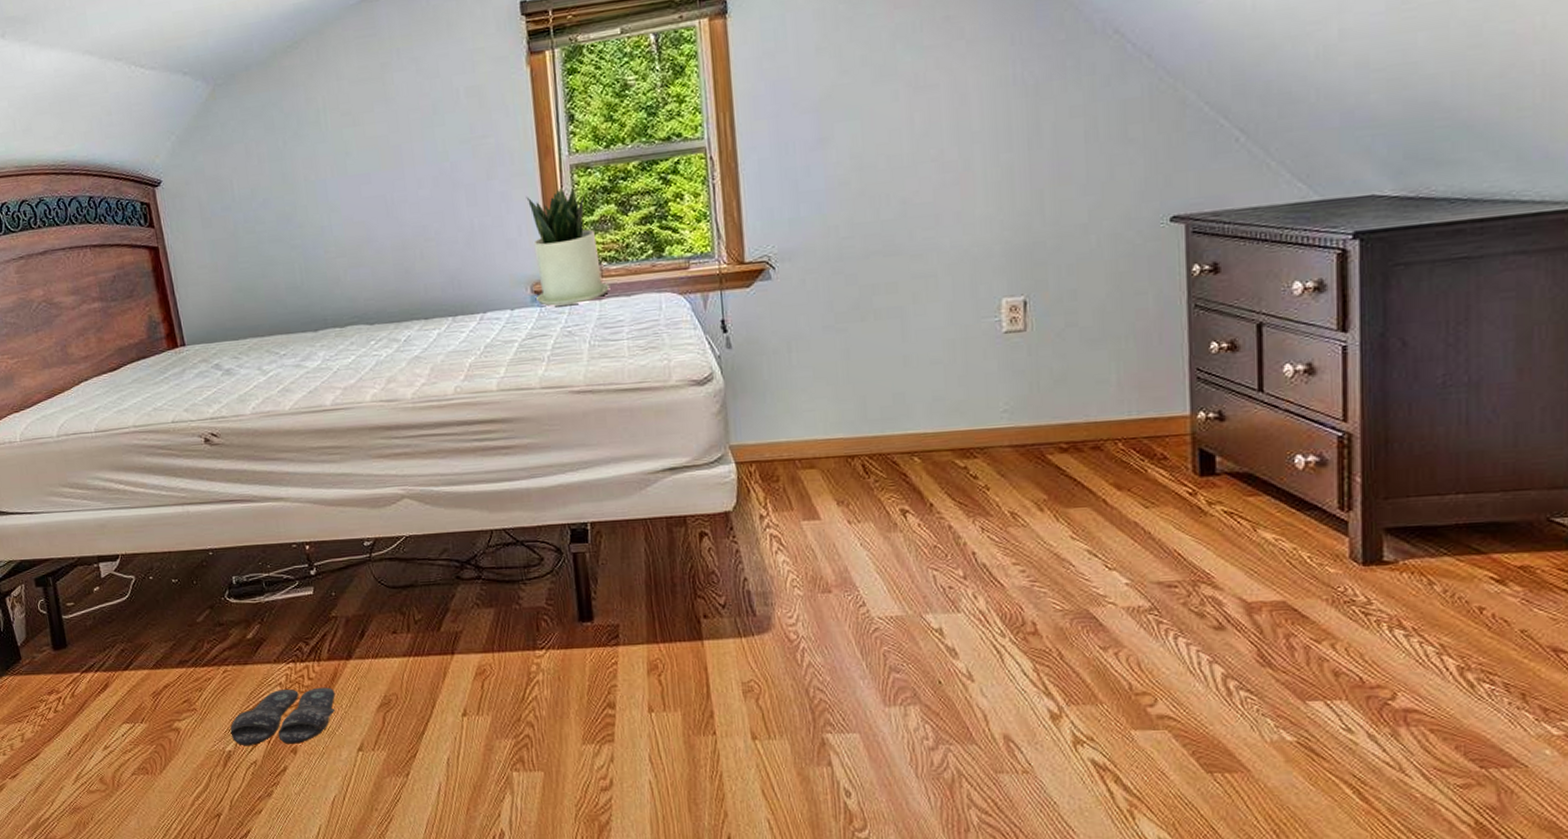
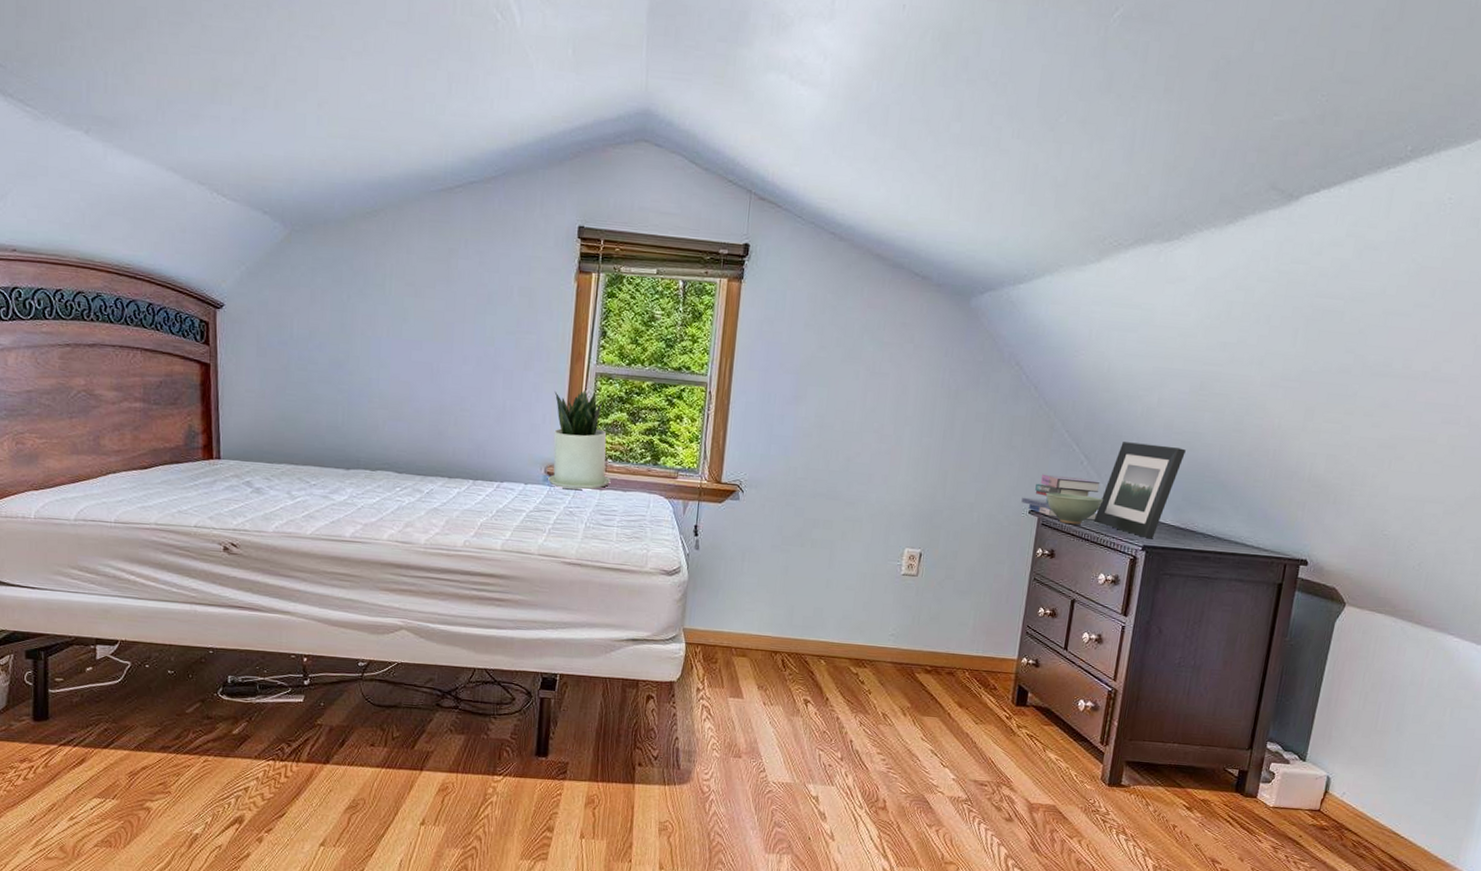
slippers: present [230,687,336,745] -> none [201,783,308,834]
books: none [1156,159,1274,219] -> present [1021,474,1100,521]
bowl: none [1191,180,1281,225] -> present [1046,492,1104,525]
picture frame: none [1270,89,1396,222] -> present [1093,442,1186,539]

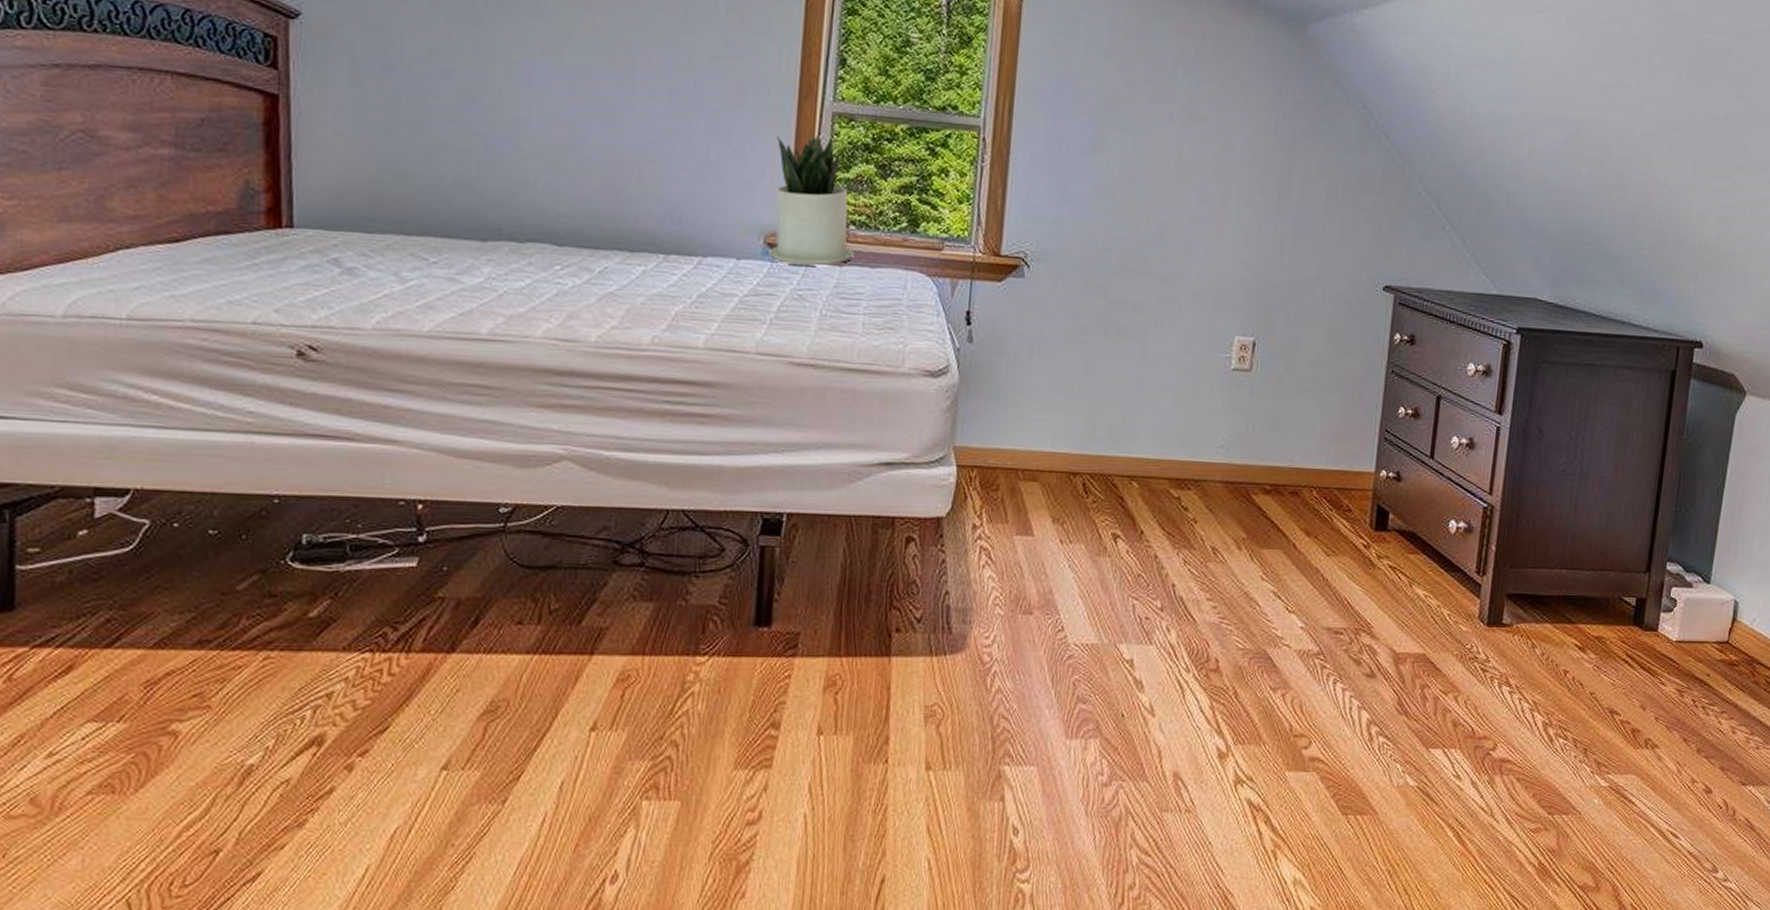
books: present [1021,474,1100,521] -> none [1374,241,1466,298]
bowl: present [1046,492,1104,525] -> none [1402,263,1471,304]
picture frame: present [1093,442,1186,539] -> none [1459,202,1562,320]

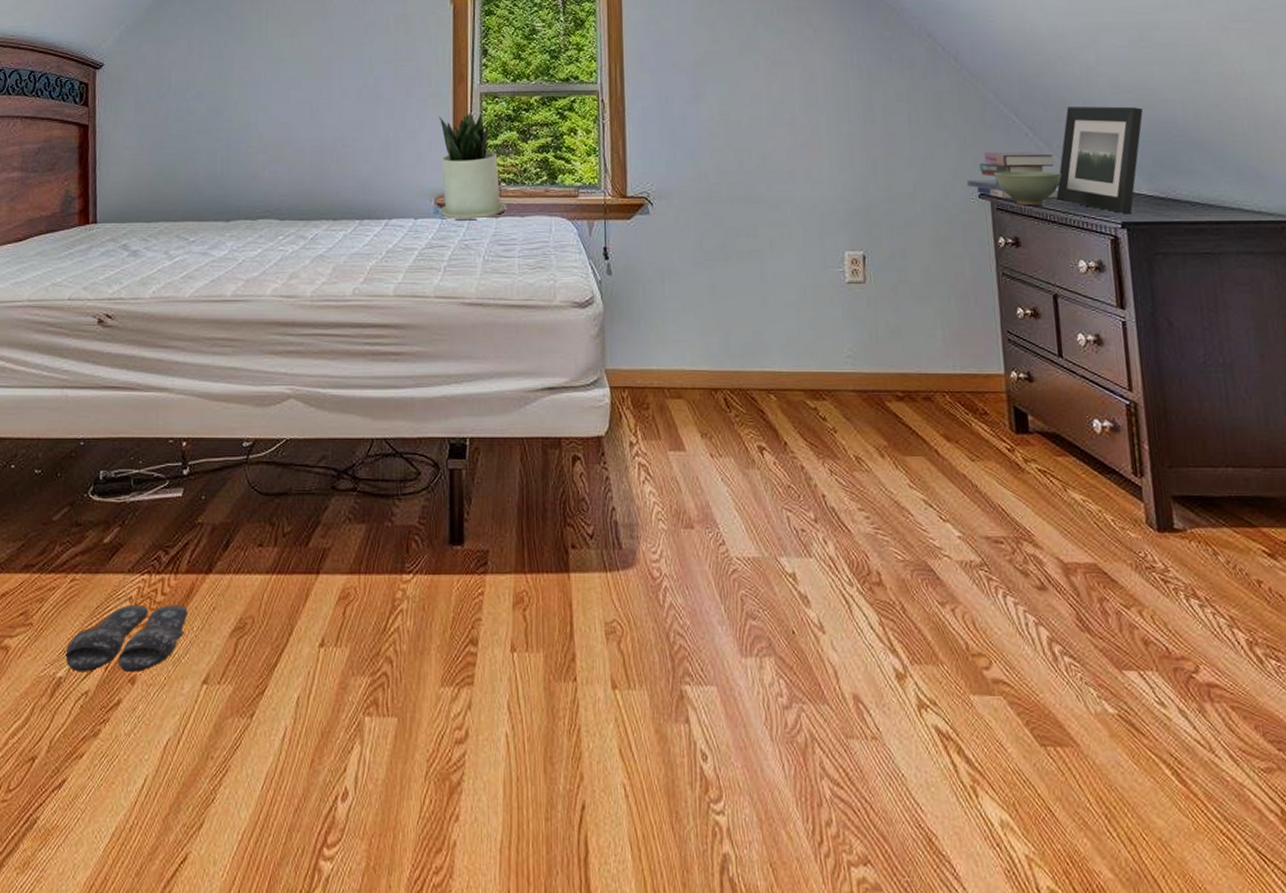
slippers: none [258,685,423,758] -> present [65,604,188,672]
books: none [1374,241,1466,298] -> present [967,151,1059,199]
bowl: none [1402,263,1471,304] -> present [993,171,1063,206]
picture frame: none [1459,202,1562,320] -> present [1056,106,1143,214]

